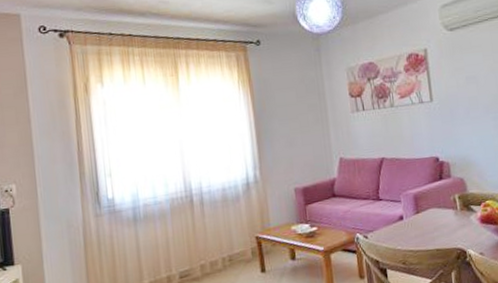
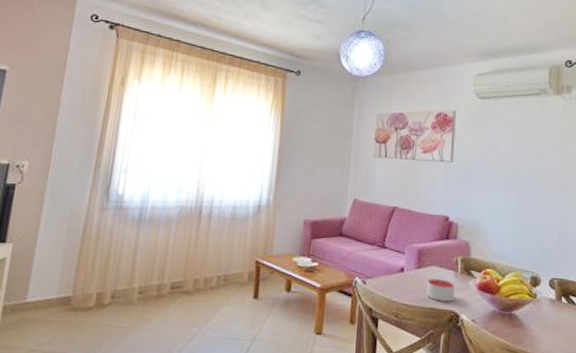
candle: none [428,219,459,242] -> present [426,279,455,302]

